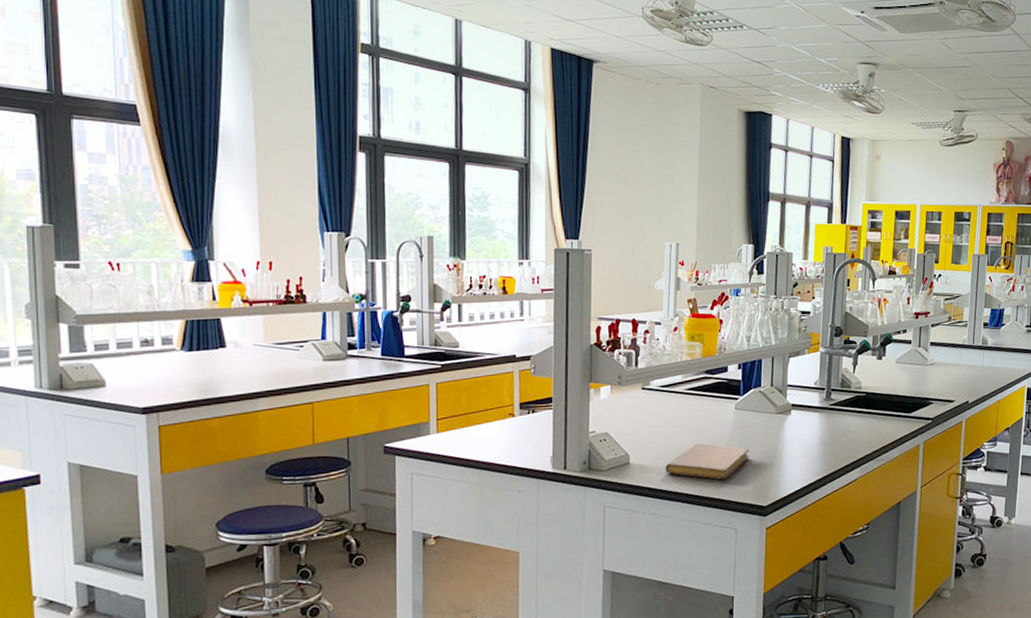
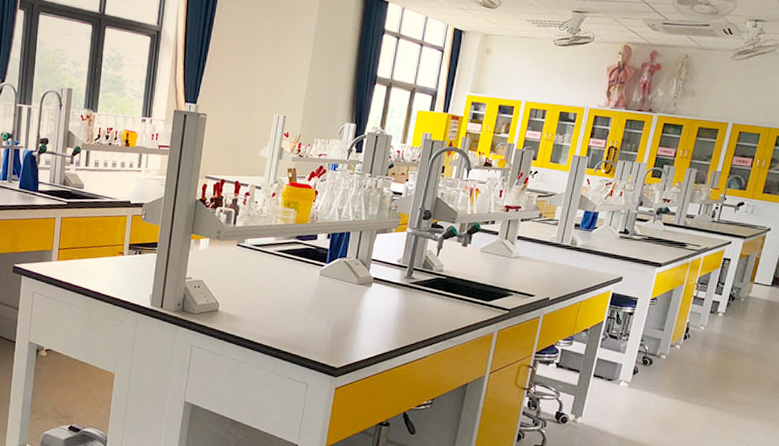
notebook: present [665,443,749,480] -> none [249,301,328,338]

